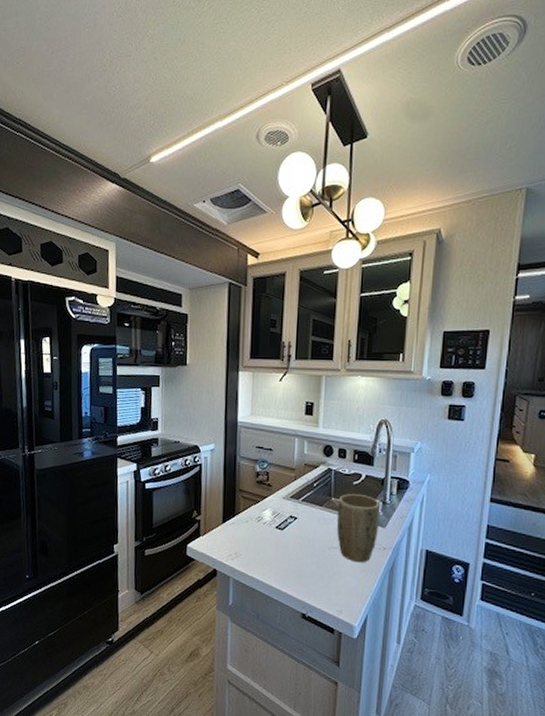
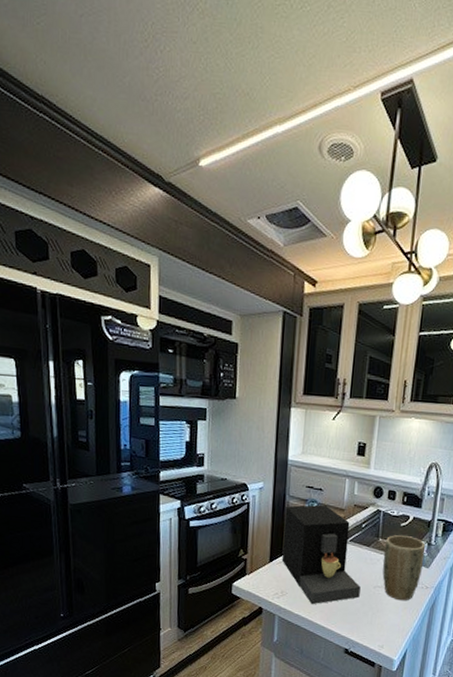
coffee maker: none [234,464,315,567] -> present [281,504,361,605]

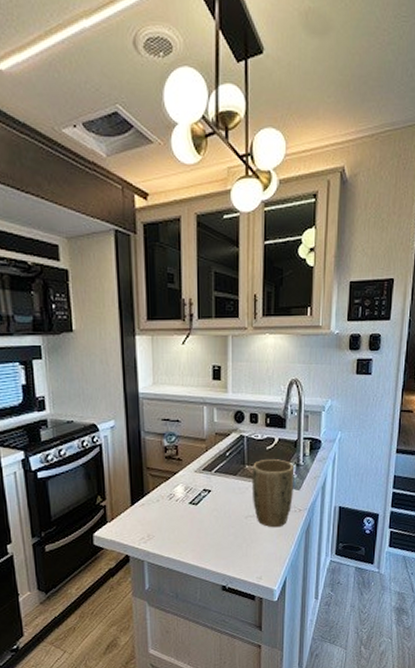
coffee maker: present [281,504,361,605] -> none [142,437,232,545]

